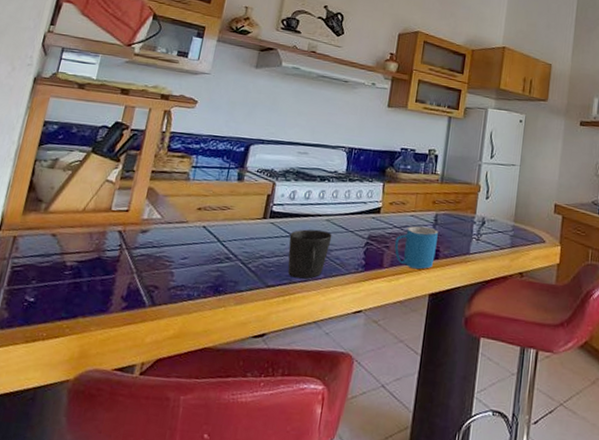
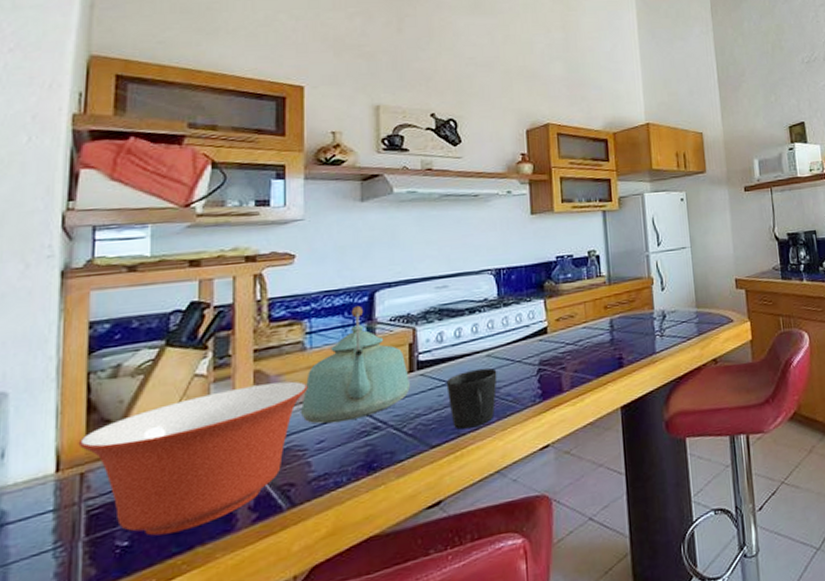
mixing bowl: none [17,198,185,302] -> present [78,381,308,536]
kettle: none [175,153,262,247] -> present [301,305,410,424]
mug: present [394,226,438,270] -> none [570,335,619,385]

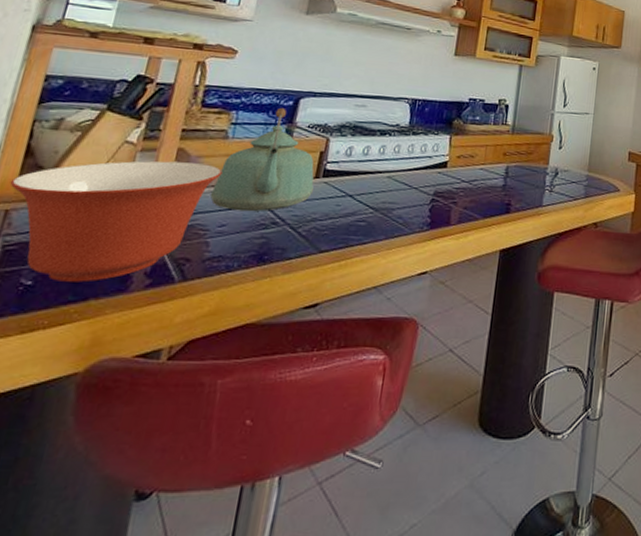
cup: present [446,368,497,430] -> none [343,187,394,242]

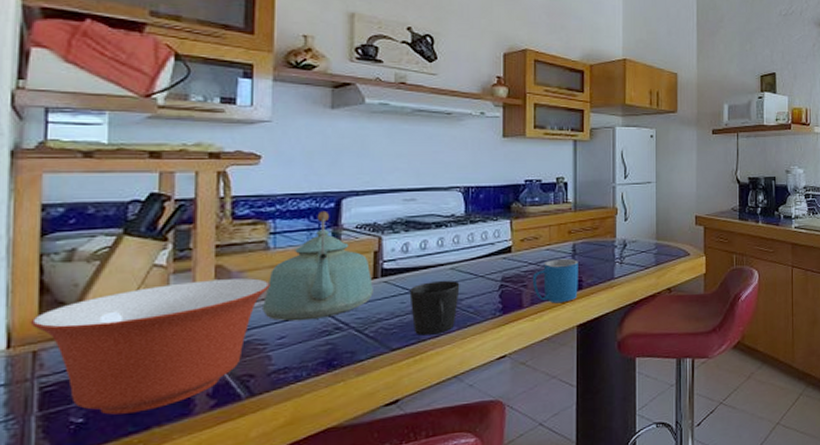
cup: none [343,187,394,242] -> present [409,280,460,336]
mug: none [462,179,509,225] -> present [532,258,578,304]

